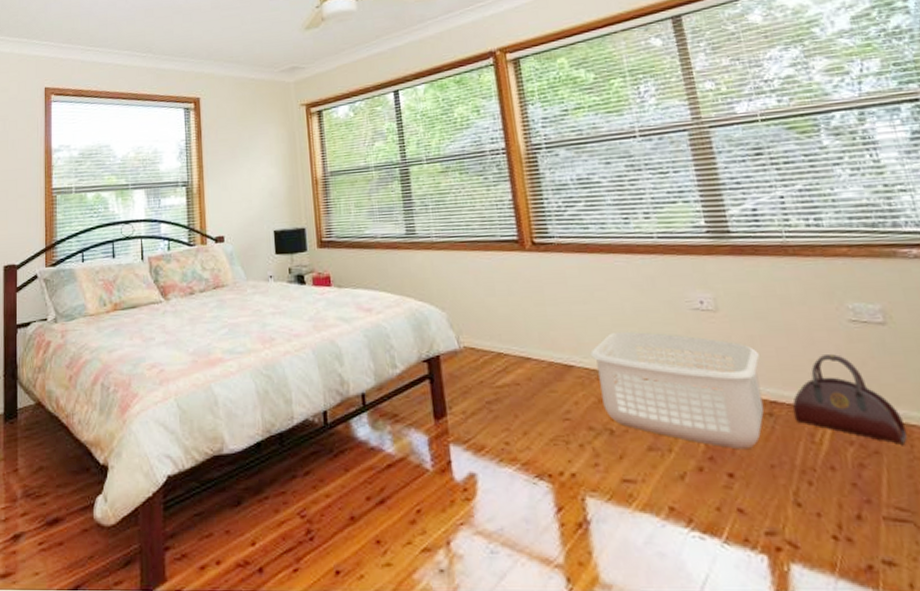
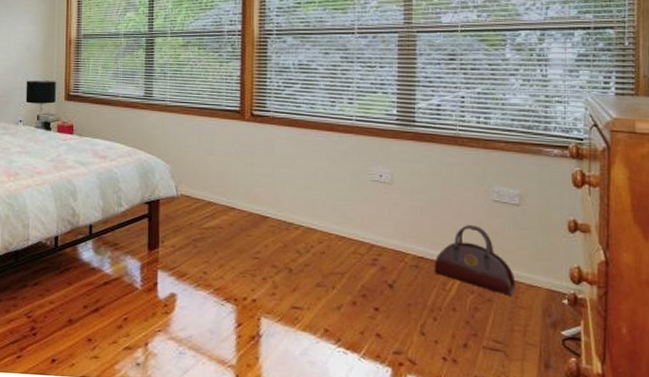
clothes hamper: present [590,331,765,450] -> none [284,193,417,291]

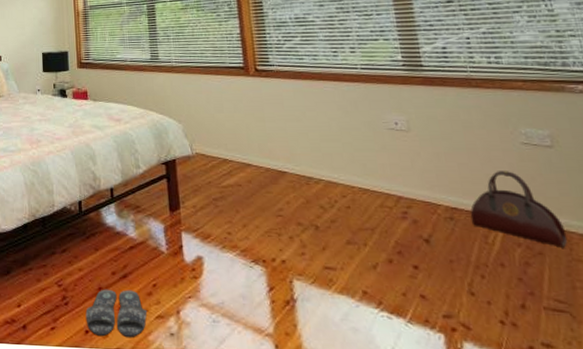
slippers: none [53,321,116,366] -> present [85,289,148,337]

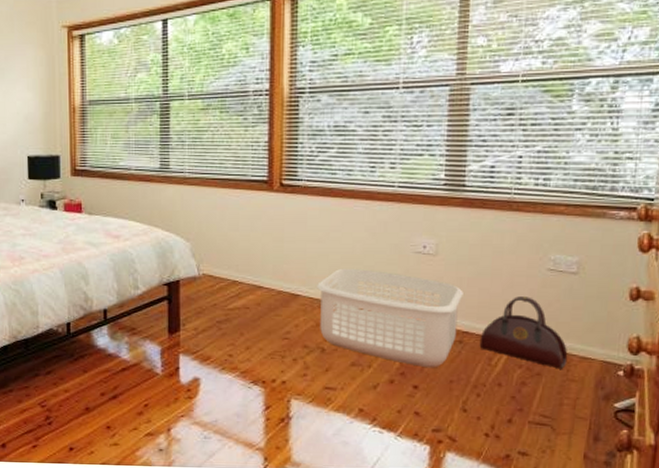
slippers: present [85,289,148,337] -> none [70,409,137,453]
clothes hamper: none [301,145,446,247] -> present [317,268,463,368]

